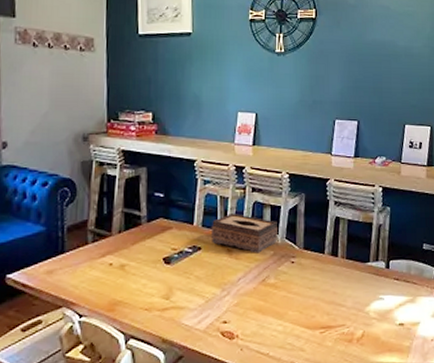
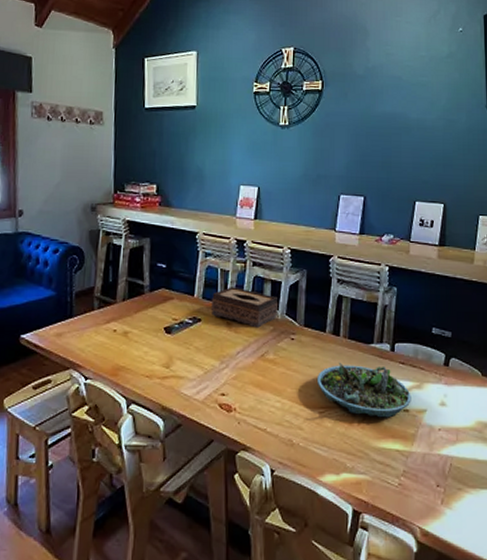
succulent planter: none [317,282,406,334] -> present [316,362,411,418]

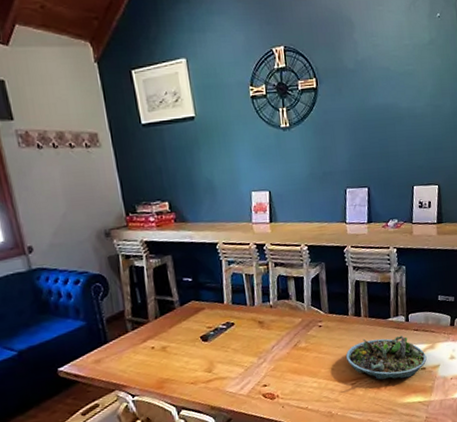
tissue box: present [212,287,278,328] -> none [241,288,304,322]

